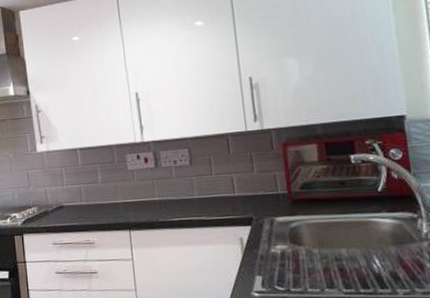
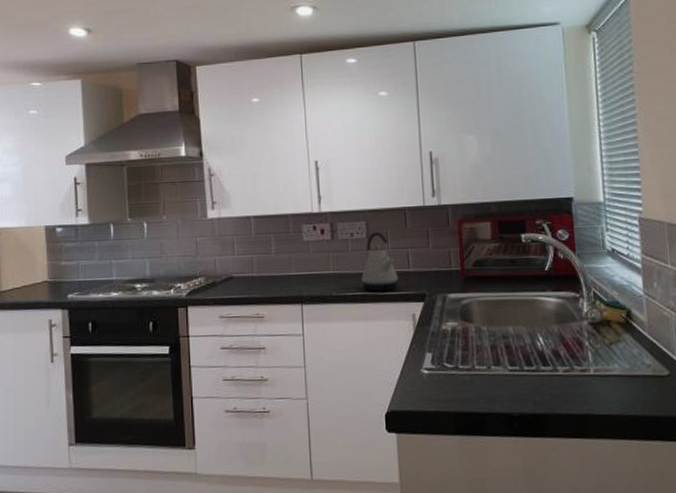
kettle: none [186,158,224,217] -> present [361,232,399,292]

